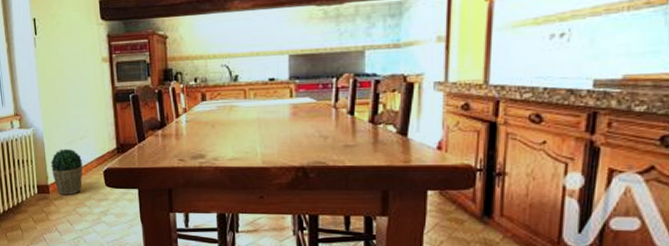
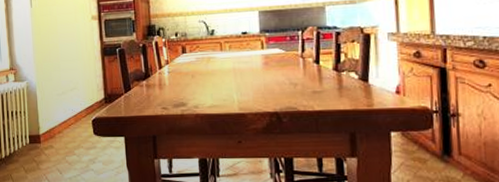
potted plant: present [50,148,83,196] -> none [42,99,73,145]

